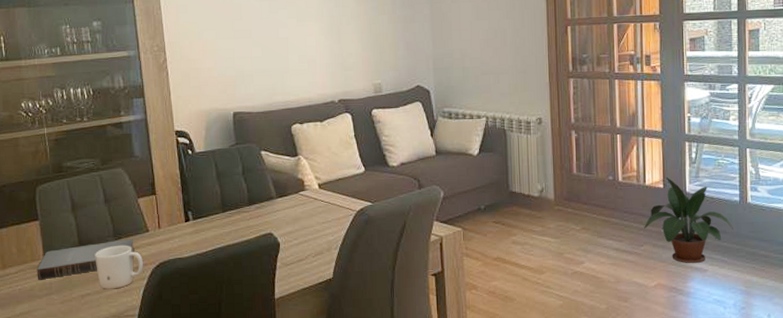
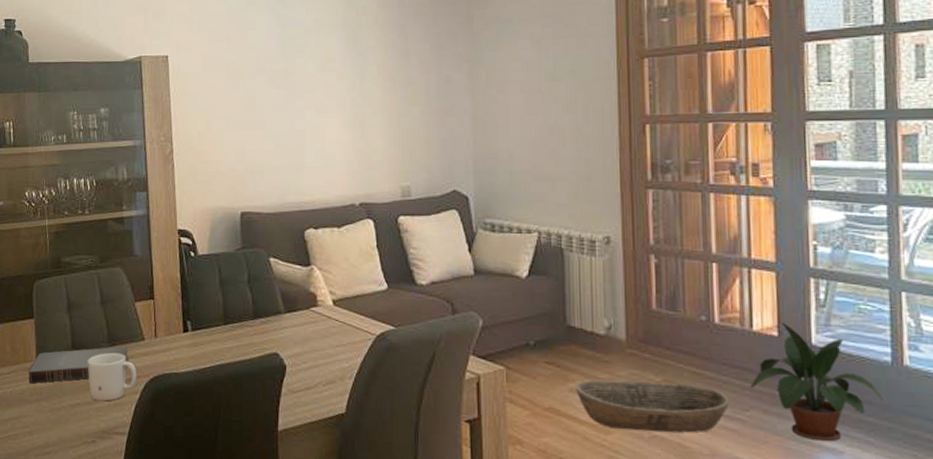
basket: none [517,229,630,269] -> present [575,380,730,433]

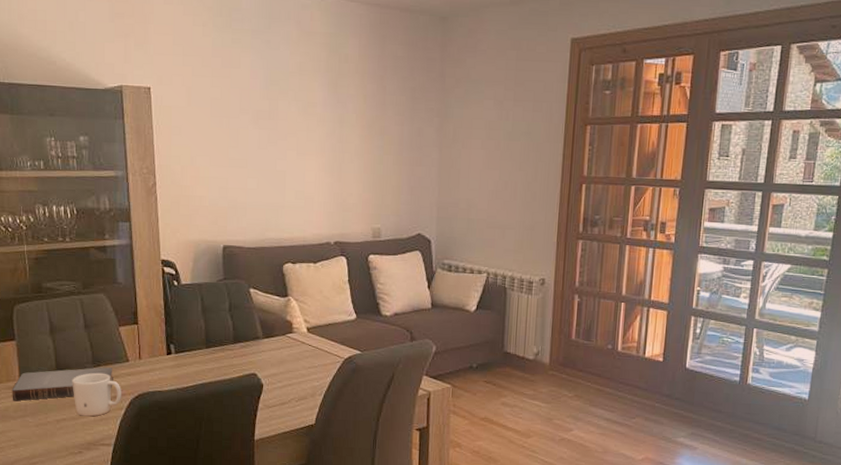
basket: present [575,380,730,433] -> none [506,395,622,436]
potted plant: present [750,322,883,441] -> none [638,350,729,440]

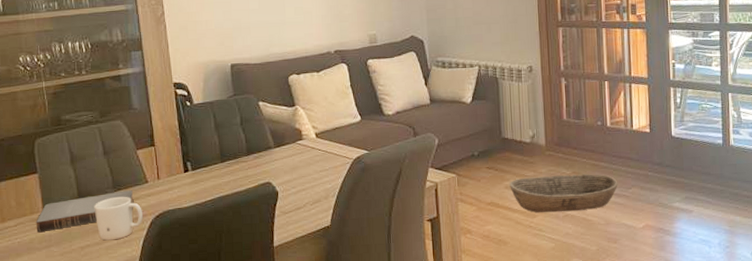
basket: none [506,395,622,436] -> present [509,173,618,213]

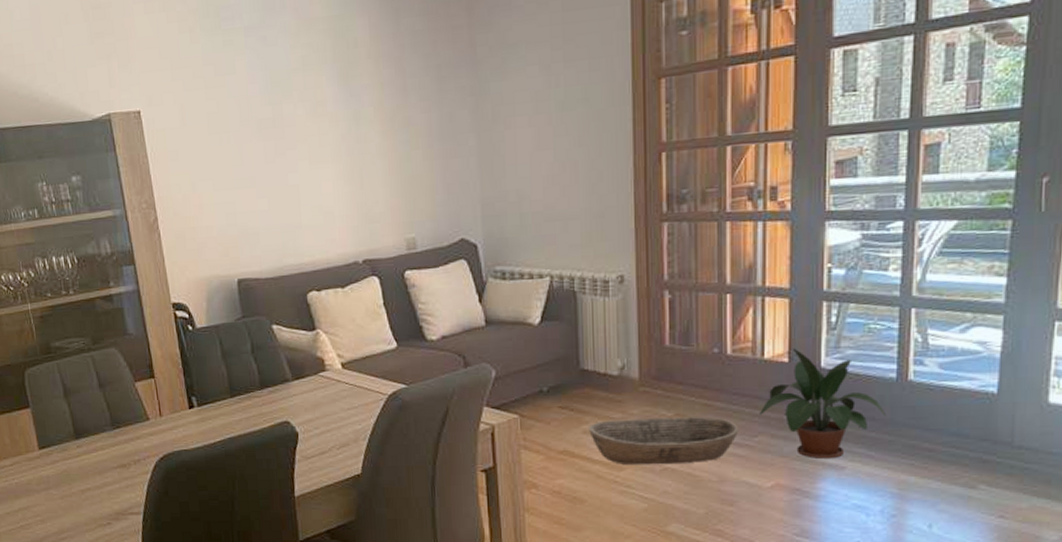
book: present [36,190,134,233] -> none [32,428,135,473]
mug: present [94,196,143,241] -> none [92,435,146,484]
potted plant: none [632,121,717,205] -> present [760,347,885,458]

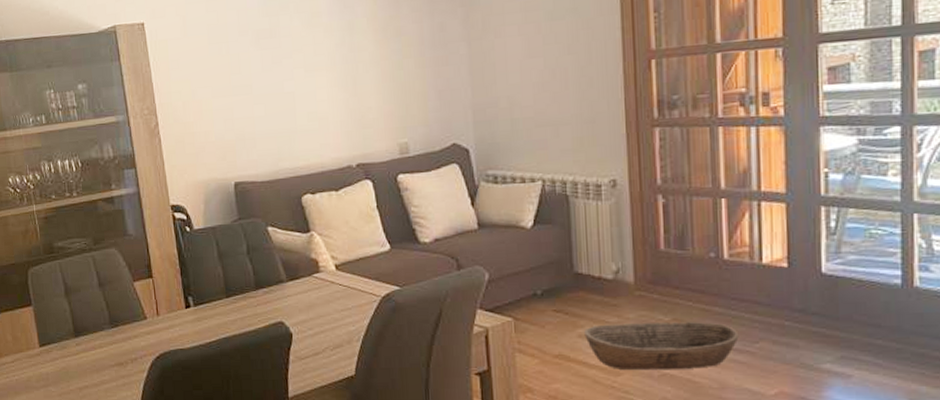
potted plant: present [760,347,885,458] -> none [760,252,892,366]

